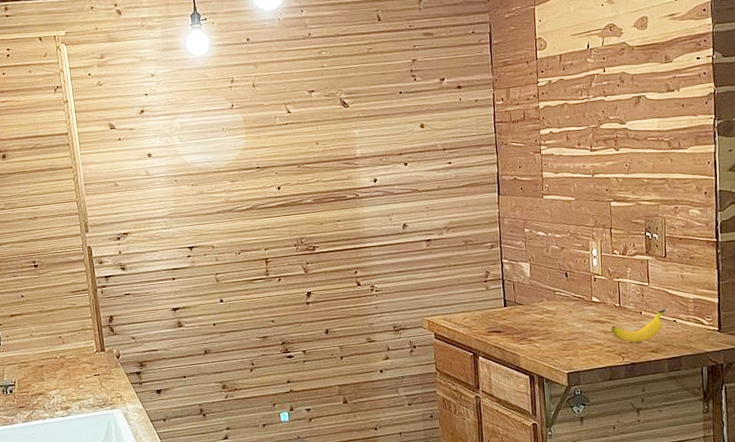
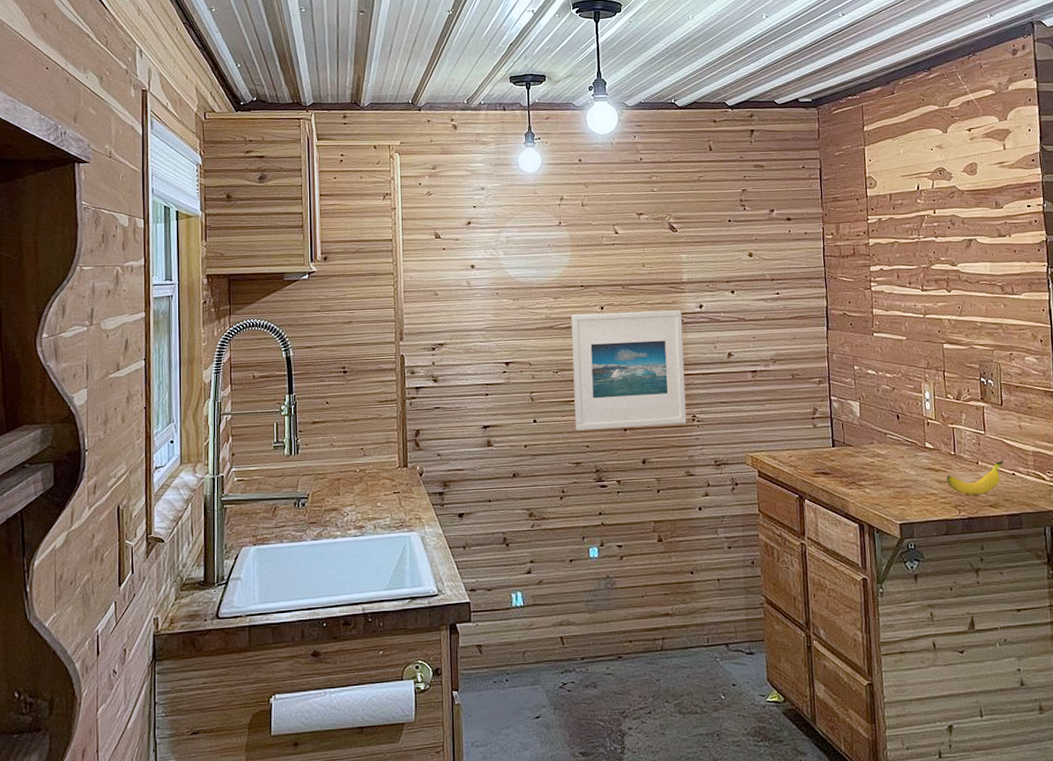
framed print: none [249,185,366,307] -> present [570,310,687,431]

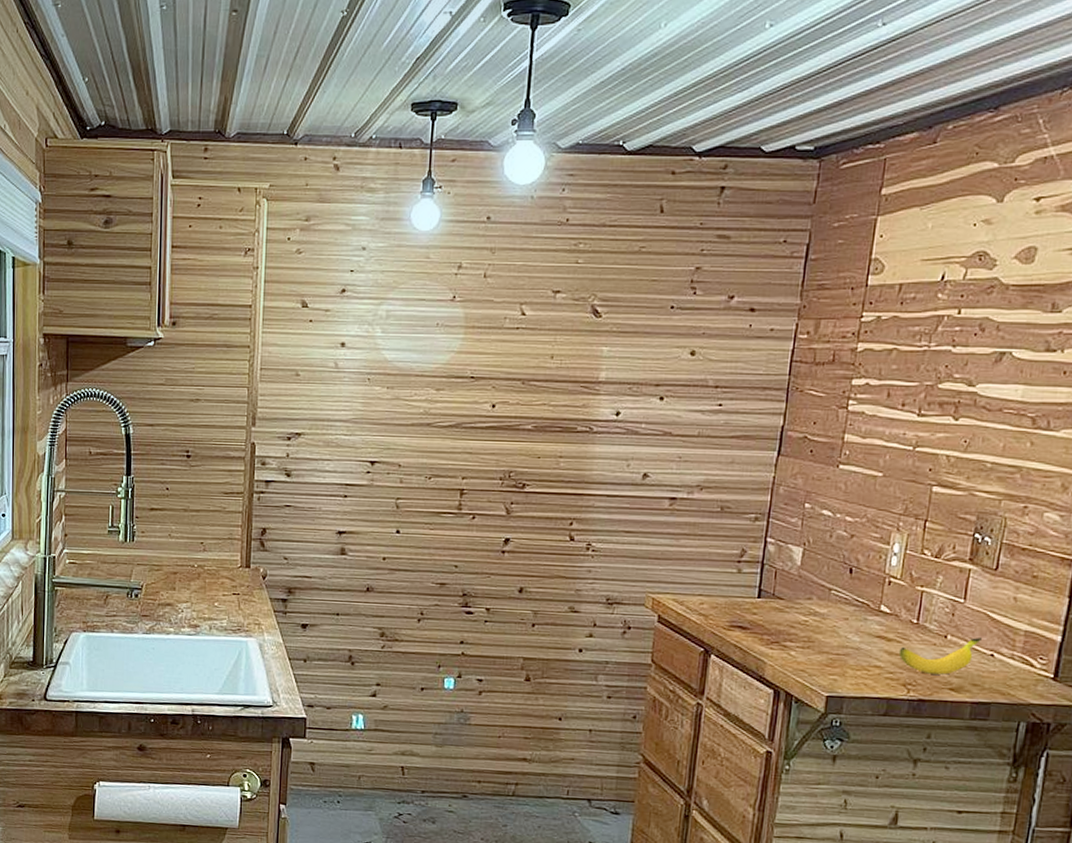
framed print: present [570,310,687,431] -> none [444,411,593,552]

